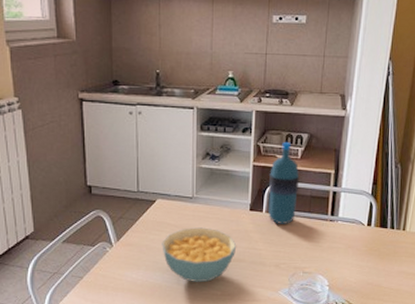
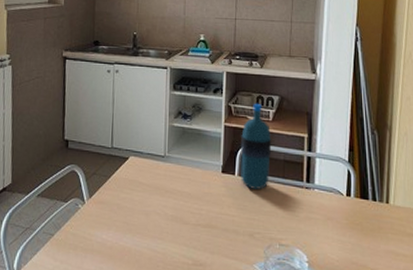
cereal bowl: present [162,227,237,283] -> none [133,188,209,249]

